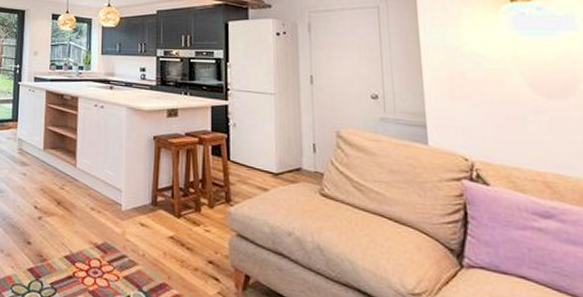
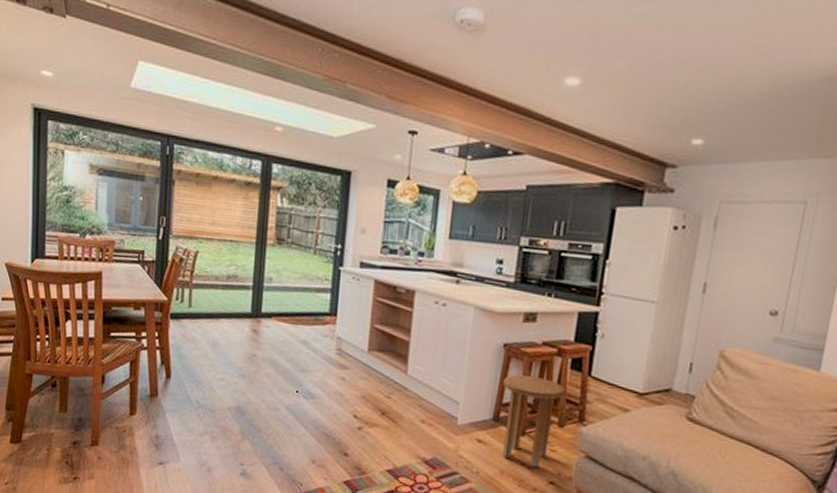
side table: none [156,163,211,249] -> present [502,374,566,468]

